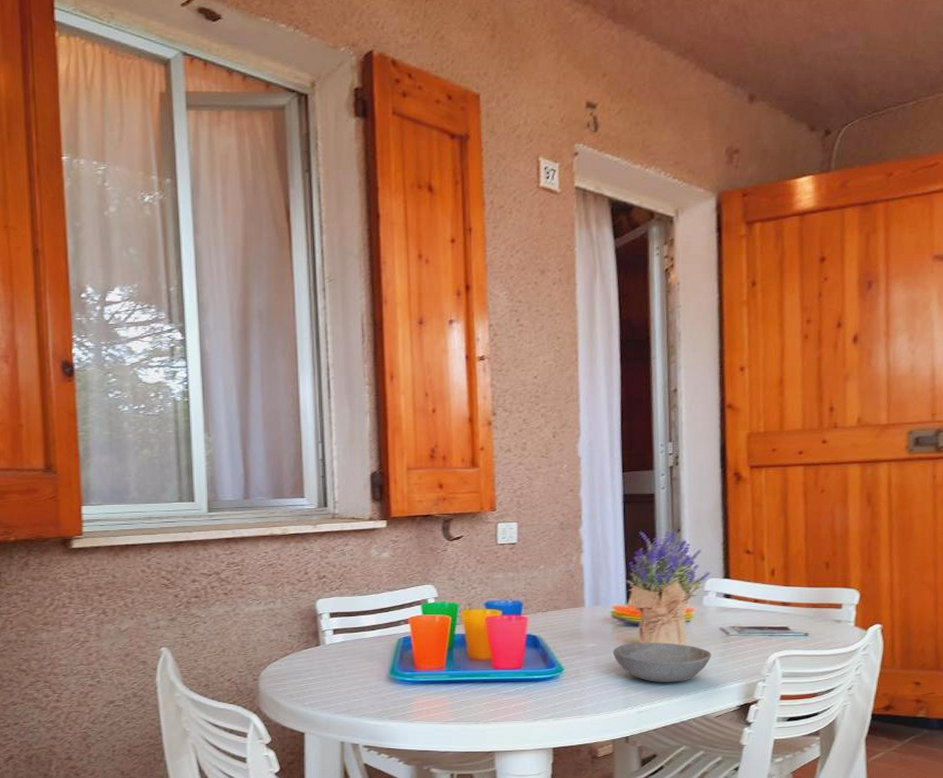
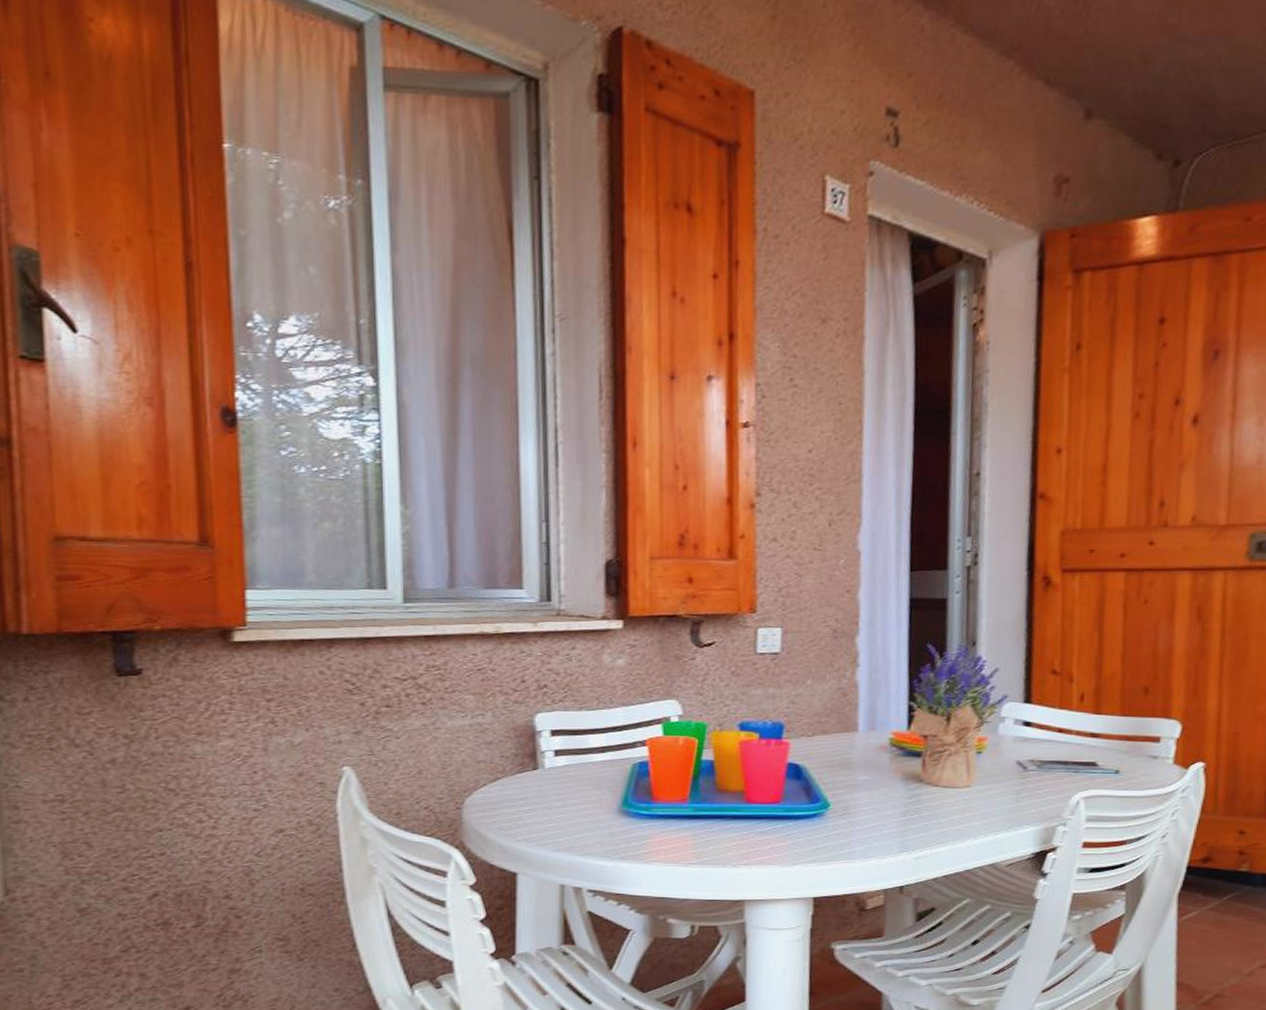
bowl: present [613,643,711,682] -> none [889,776,1005,824]

